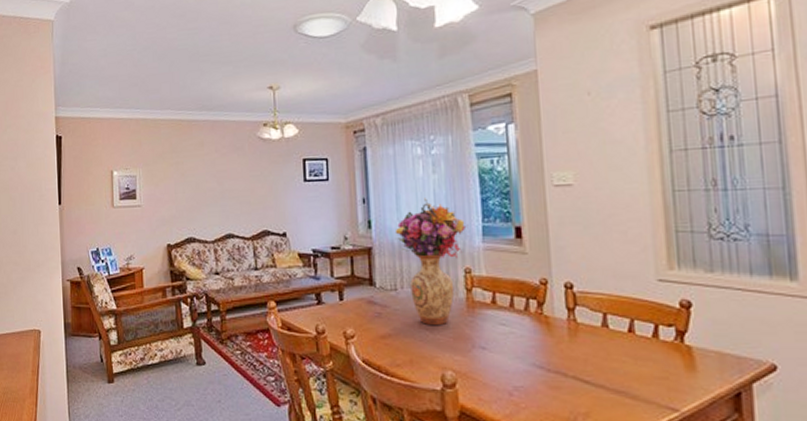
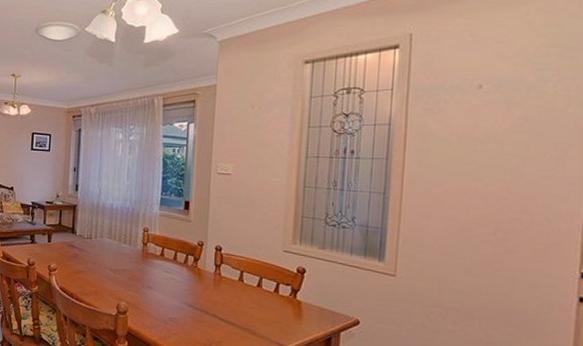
flower arrangement: present [395,198,469,326] -> none [95,172,151,268]

